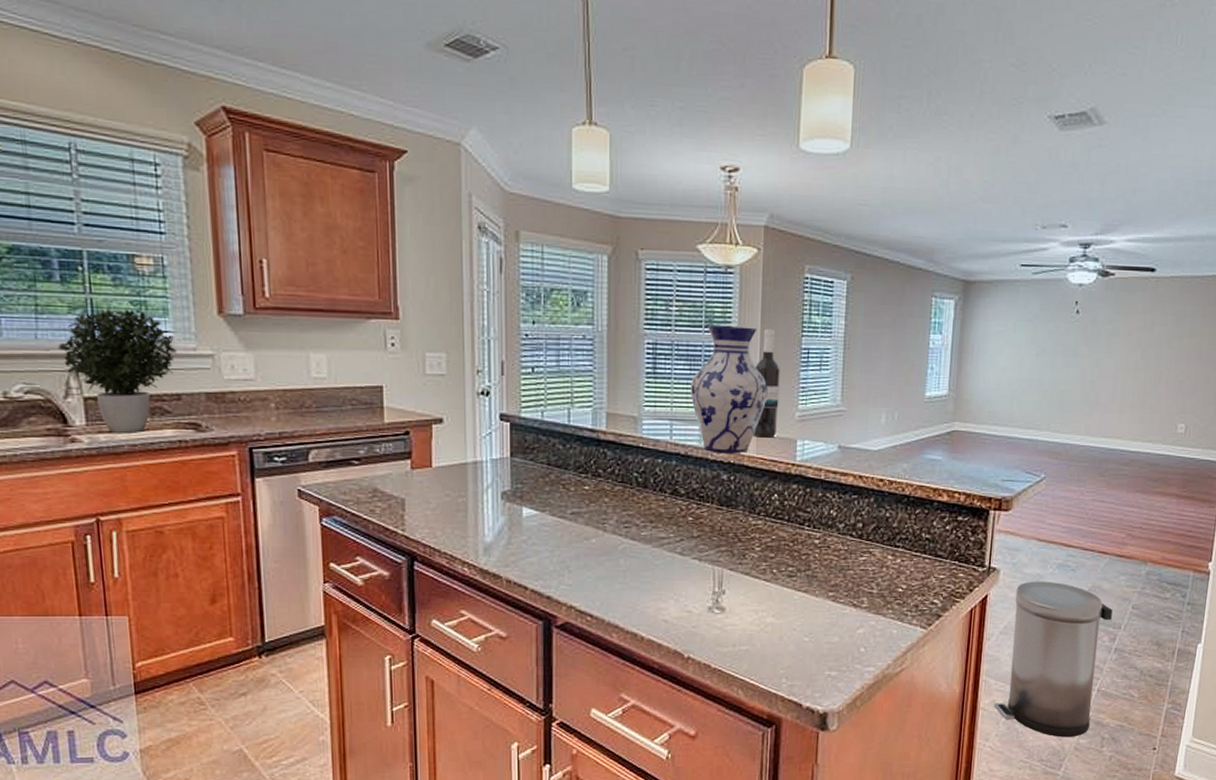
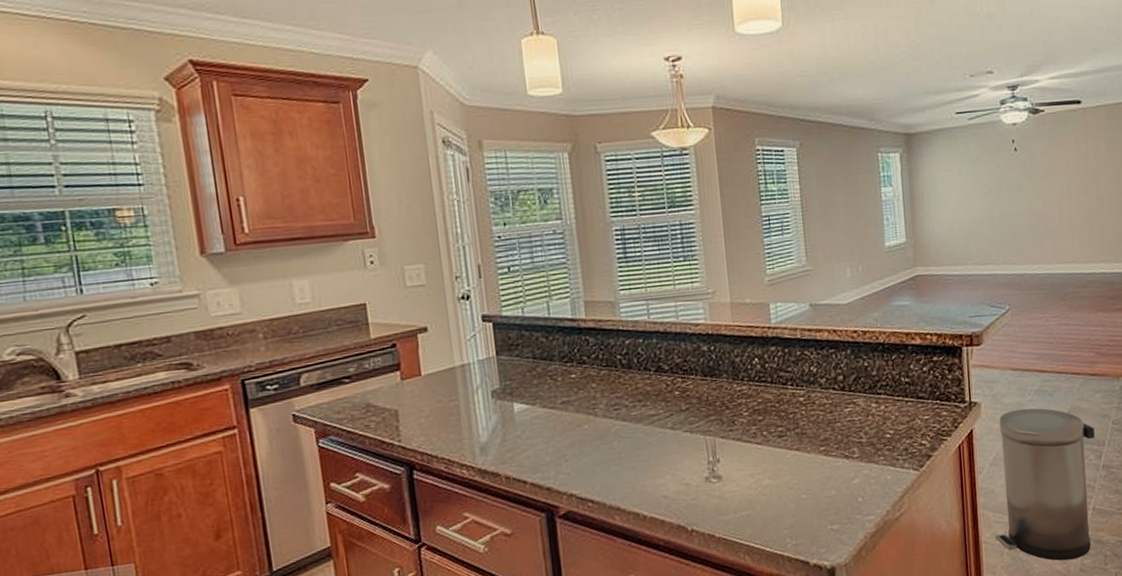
potted plant: present [58,308,177,433] -> none [46,261,163,383]
vase: present [691,326,768,453] -> none [661,202,736,326]
wine bottle: present [752,329,780,438] -> none [720,202,749,306]

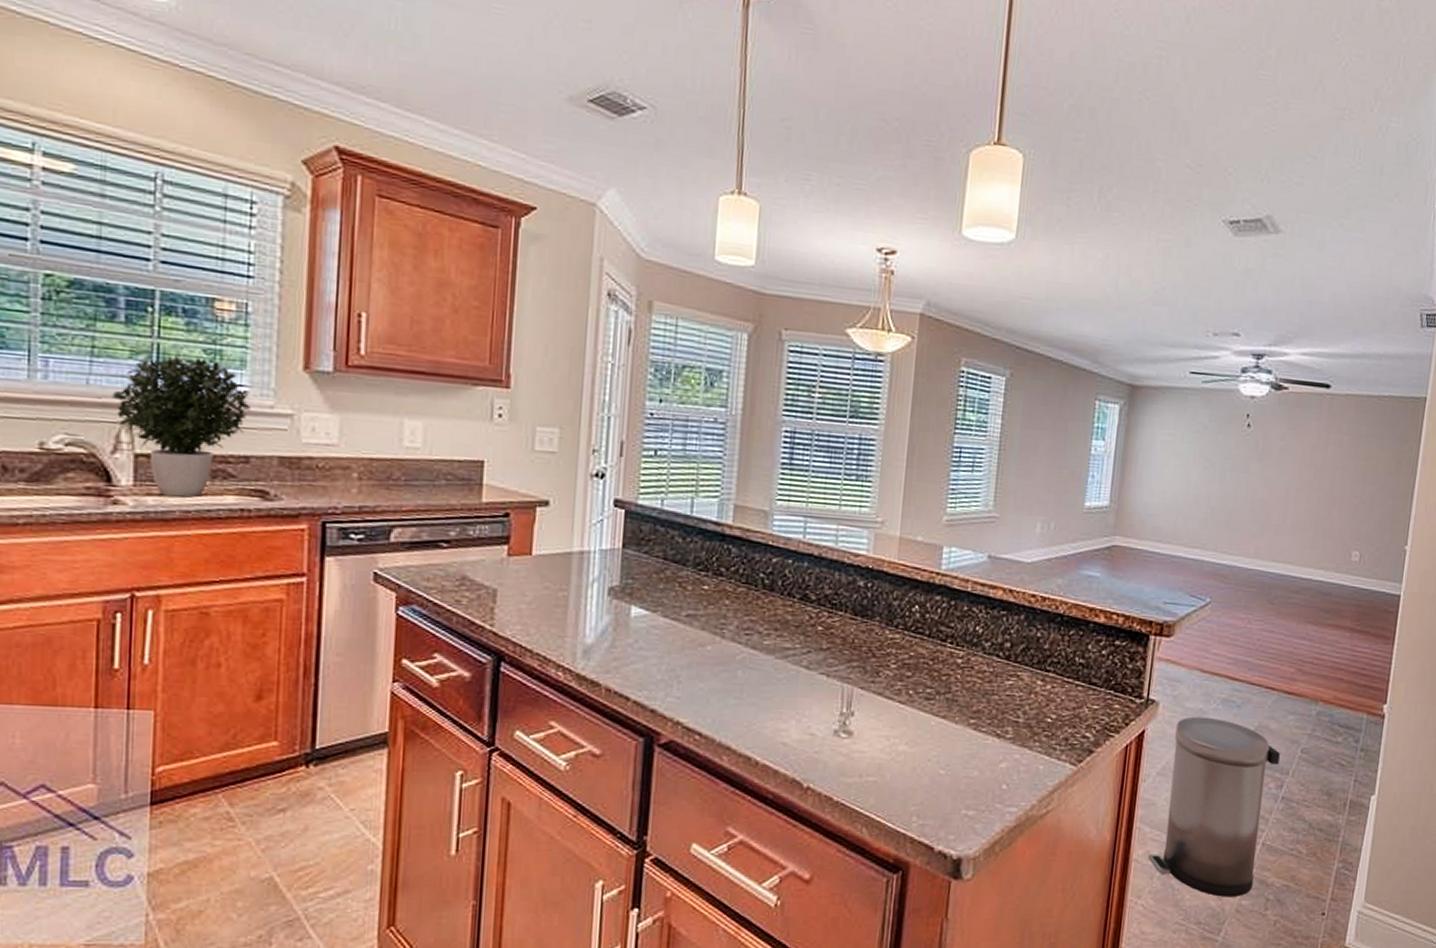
potted plant: none [46,261,163,383] -> present [112,355,251,498]

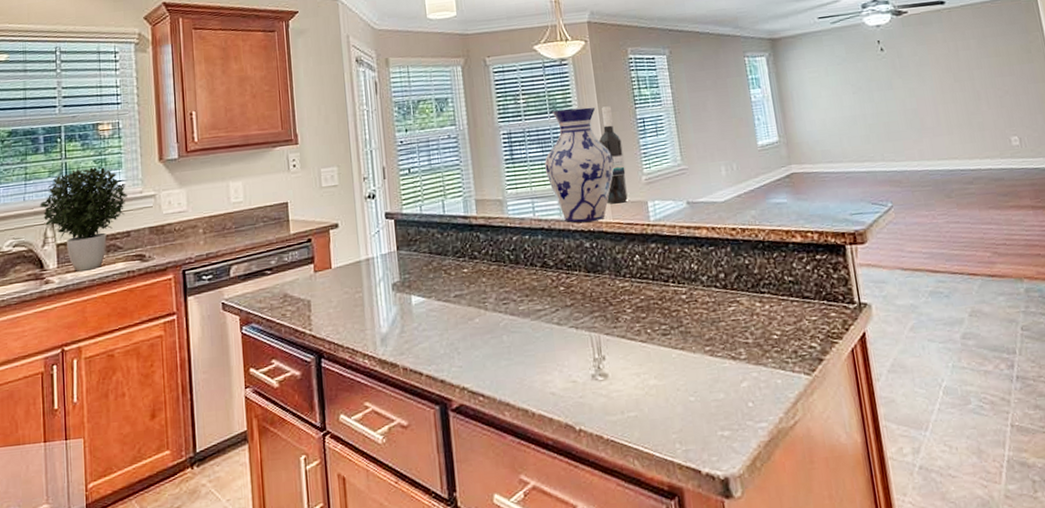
vase: none [829,416,915,557] -> present [544,107,615,223]
wine bottle: none [894,423,929,543] -> present [598,106,628,204]
pedal bin: present [1148,716,1280,897] -> none [893,310,1015,485]

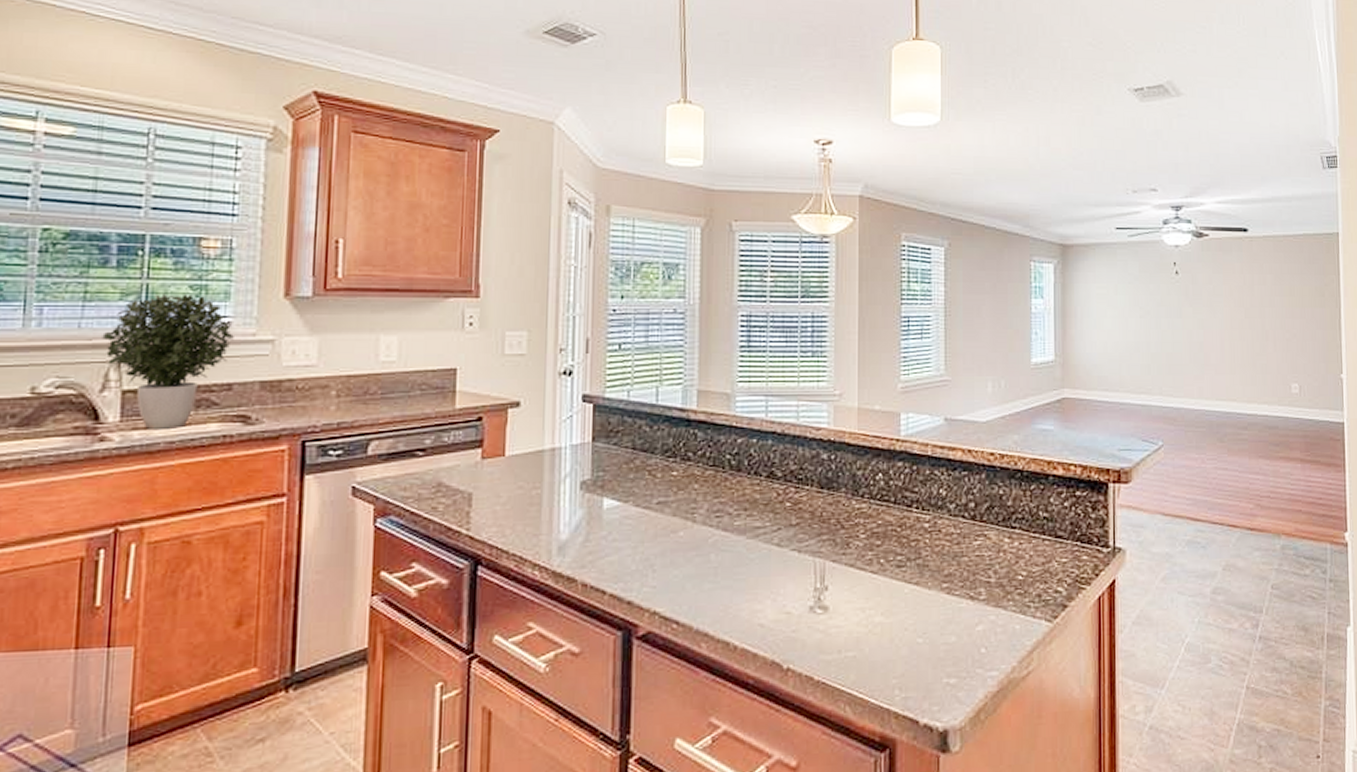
vase: present [544,107,615,223] -> none [787,296,868,429]
wine bottle: present [598,106,628,204] -> none [853,298,880,412]

